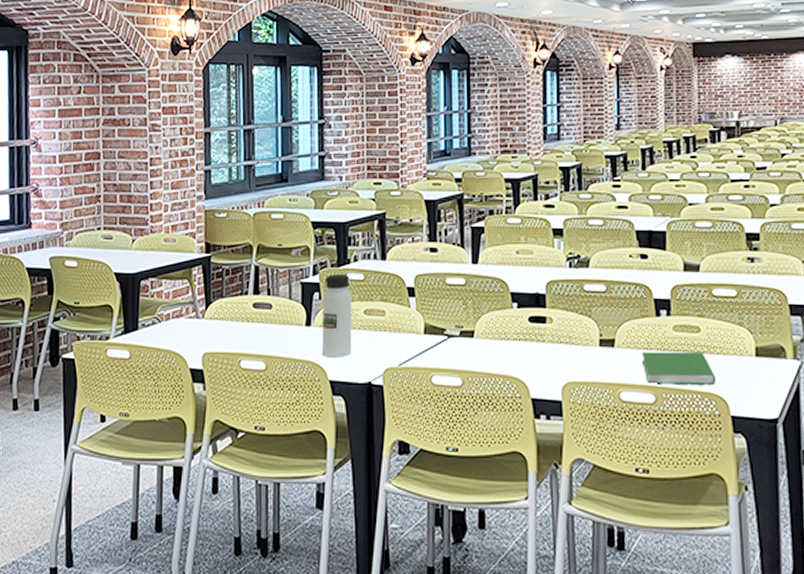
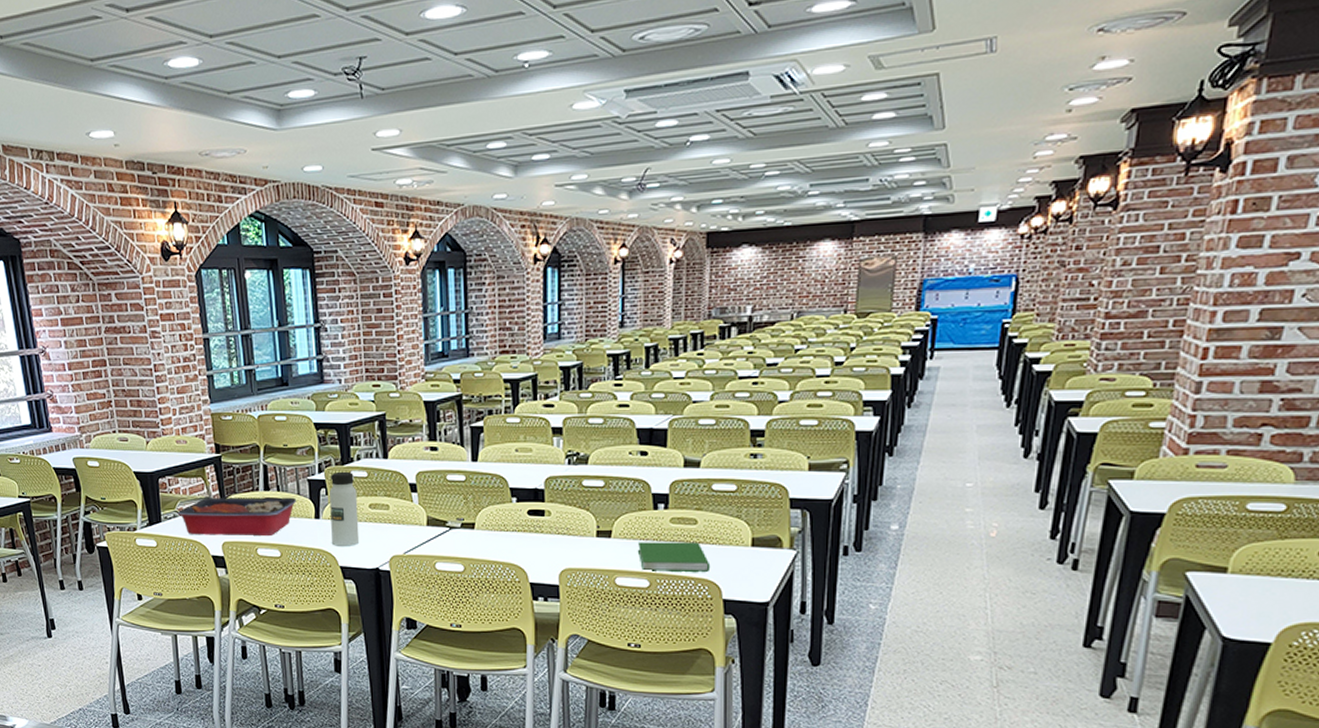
tray: none [156,302,288,345] -> present [177,497,297,535]

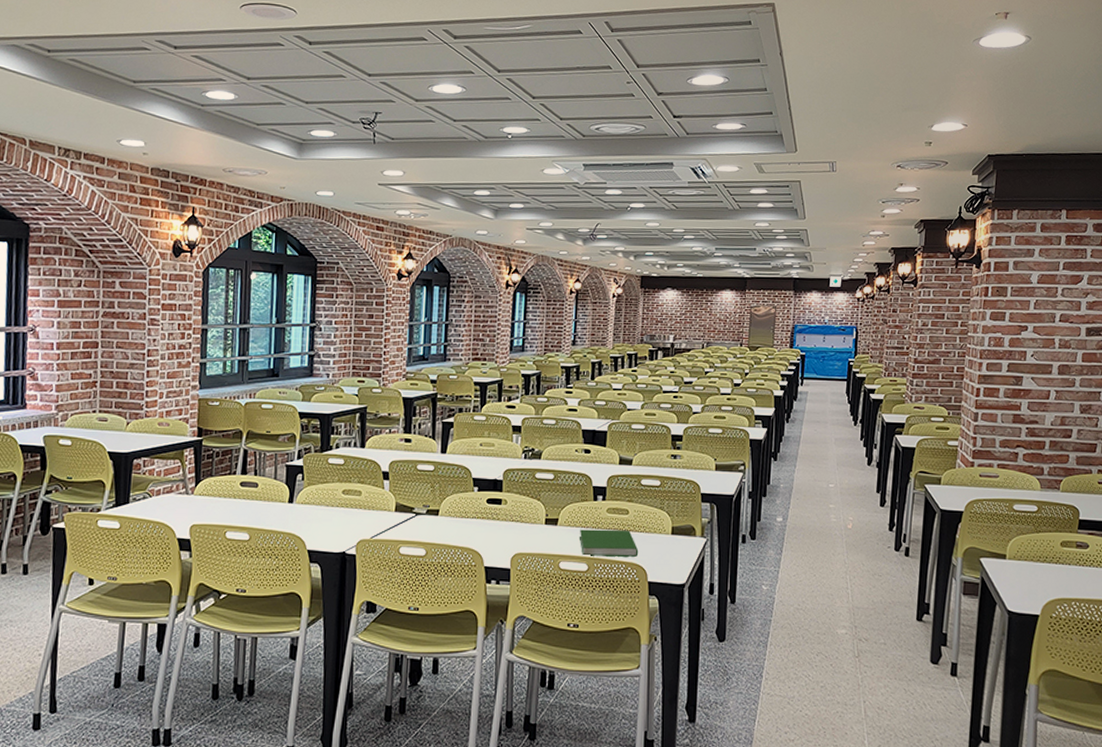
tray: present [177,497,297,535] -> none [147,480,273,519]
water bottle: present [329,471,360,546] -> none [302,458,333,530]

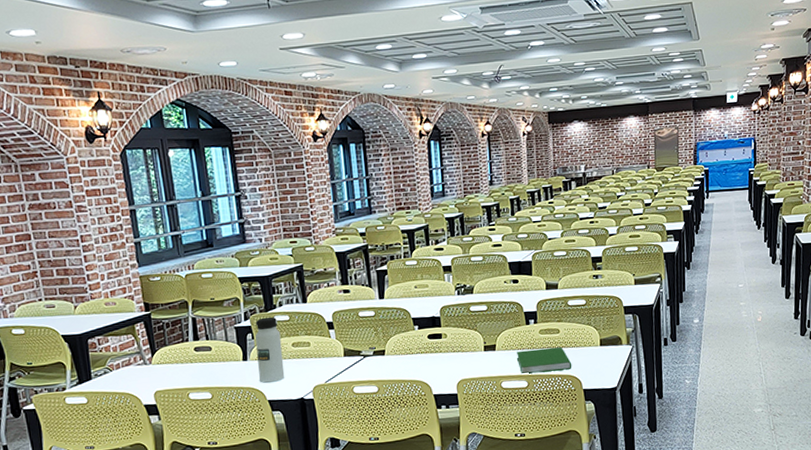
water bottle: none [302,458,333,530] -> present [255,316,285,383]

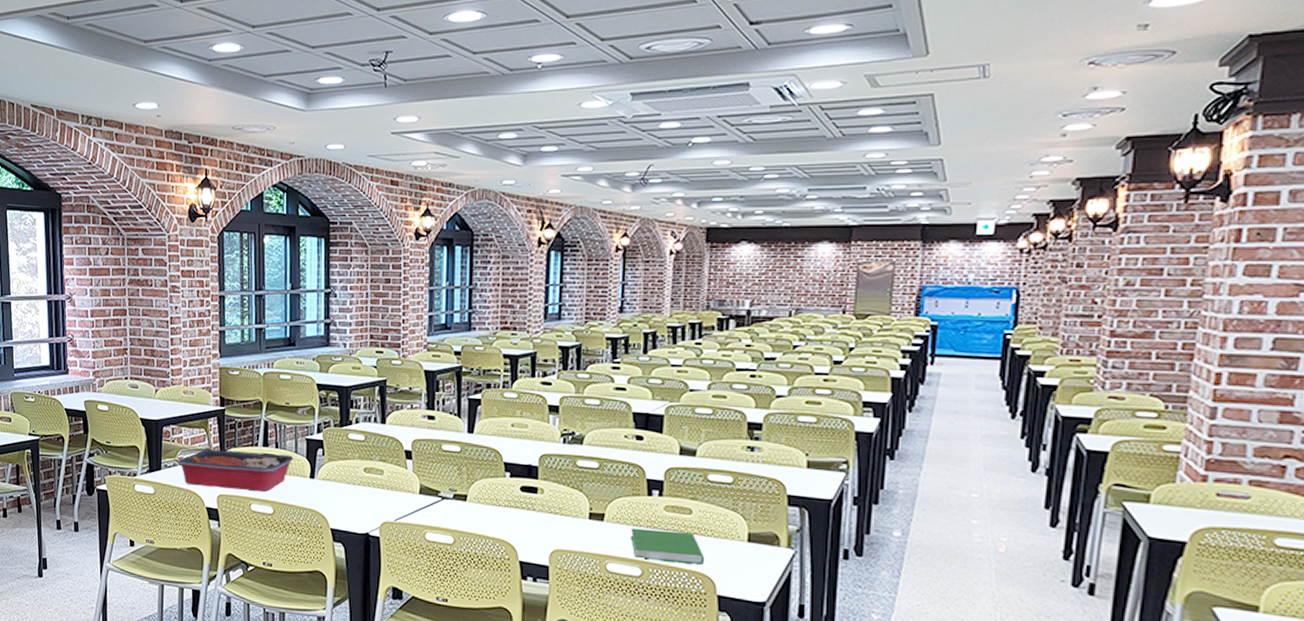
tray: none [108,344,226,388] -> present [177,449,294,492]
water bottle: present [255,316,285,383] -> none [325,433,353,509]

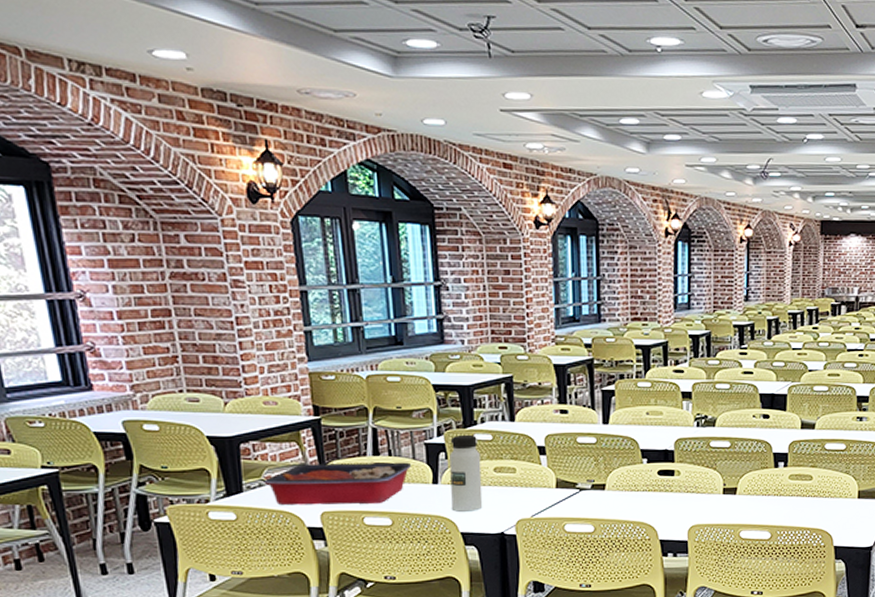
water bottle: none [325,433,353,509] -> present [449,434,483,512]
hardcover book: present [631,527,705,565] -> none [761,496,824,524]

